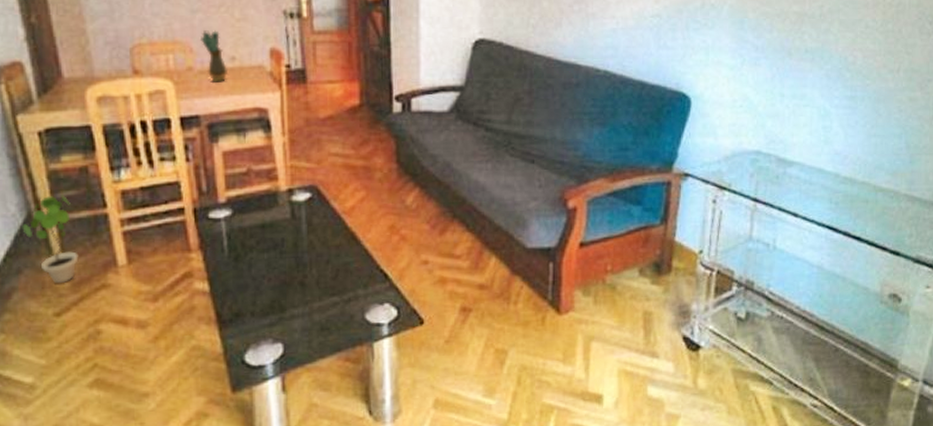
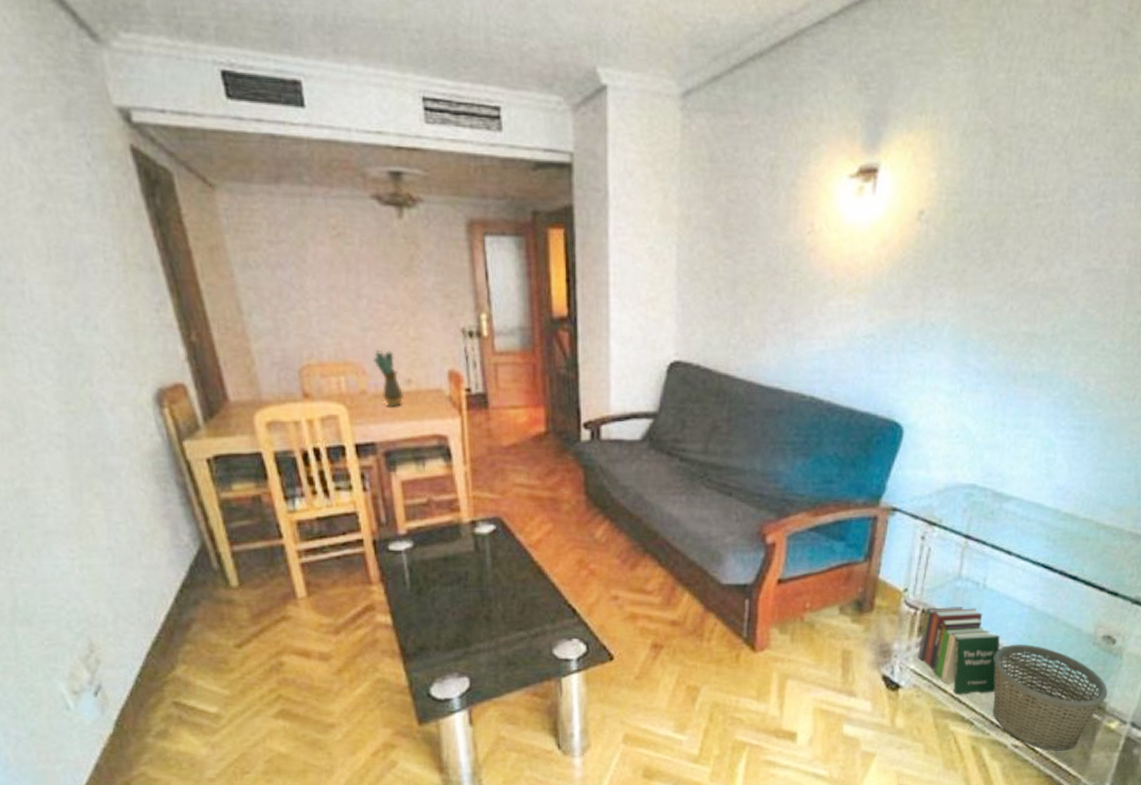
potted plant: present [22,195,79,284] -> none [196,525,257,616]
books: none [715,267,792,355] -> present [918,607,1000,695]
basket: none [788,303,898,410] -> present [992,644,1108,751]

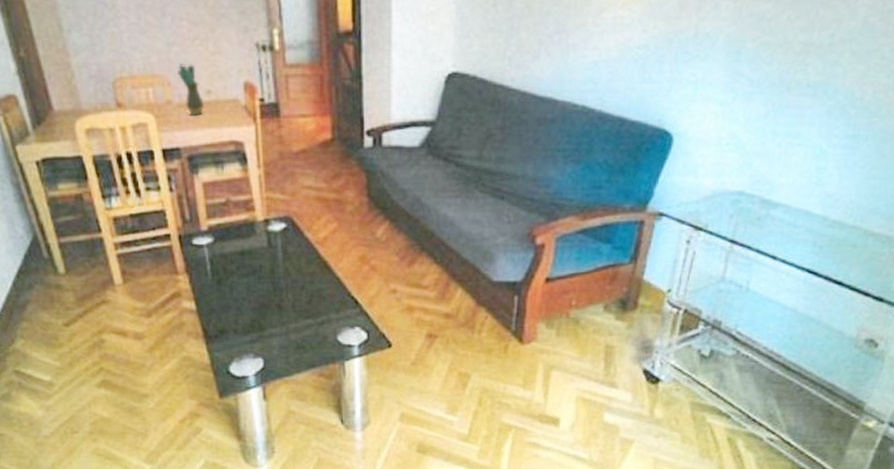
books: present [918,607,1000,695] -> none [678,308,761,390]
basket: present [992,644,1108,751] -> none [750,344,867,446]

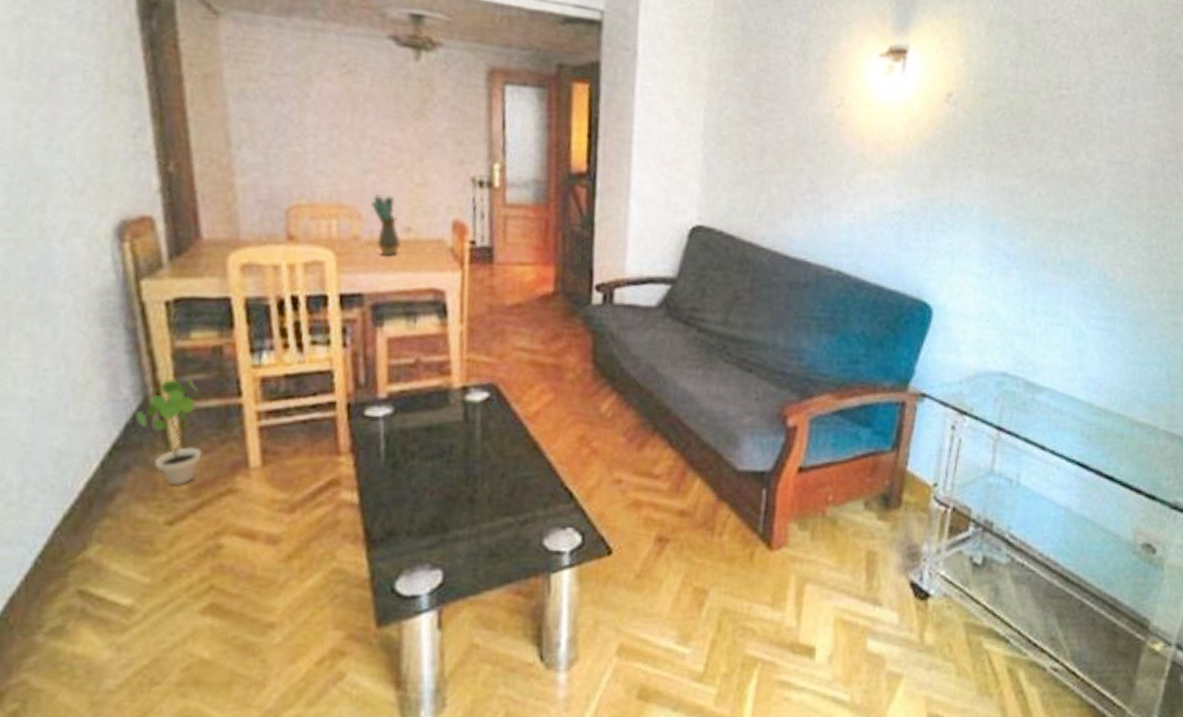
potted plant: none [30,220,81,299] -> present [135,378,202,486]

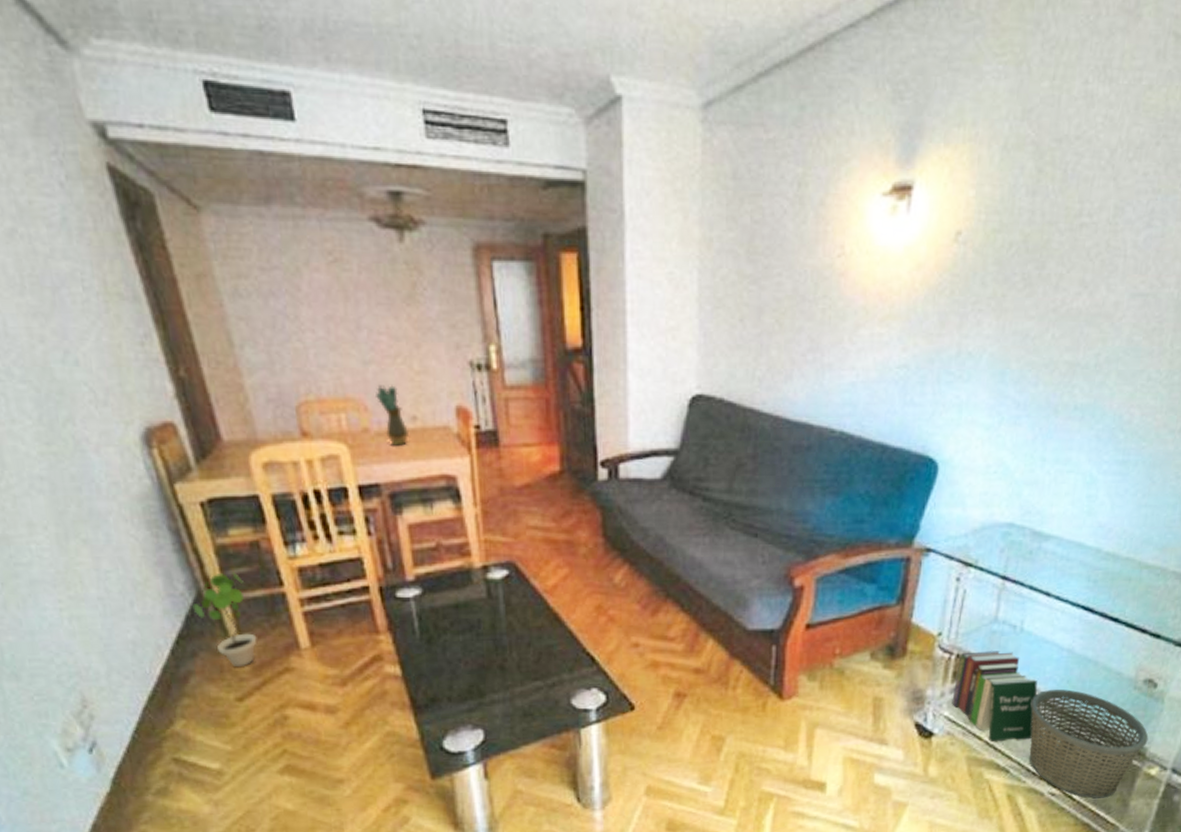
books: none [948,505,1035,607] -> present [952,651,1038,742]
basket: none [1029,550,1151,676] -> present [1029,688,1149,799]

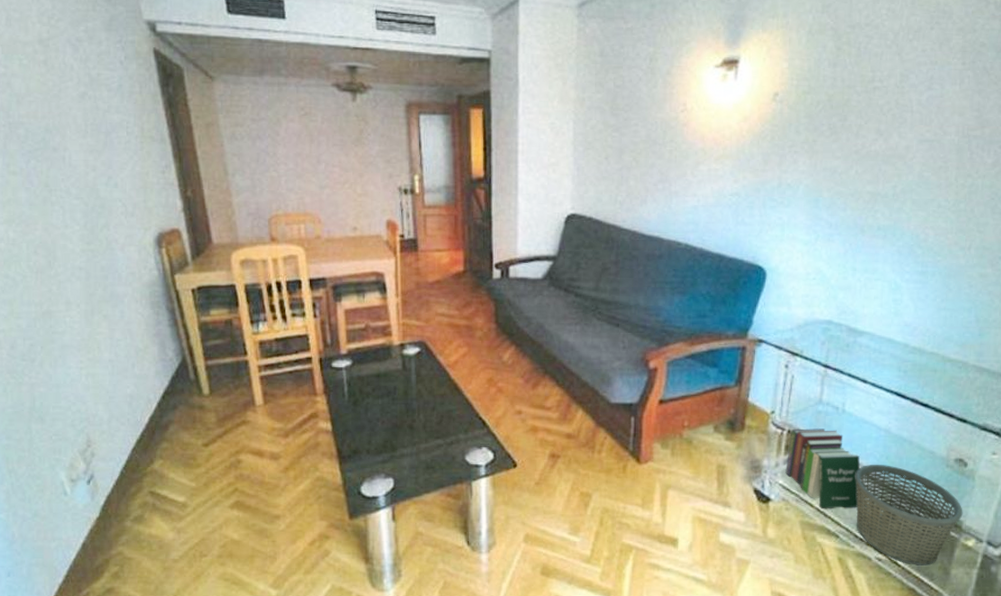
potted plant: present [192,572,258,668] -> none [178,343,223,419]
vase: present [374,385,410,446] -> none [327,204,351,249]

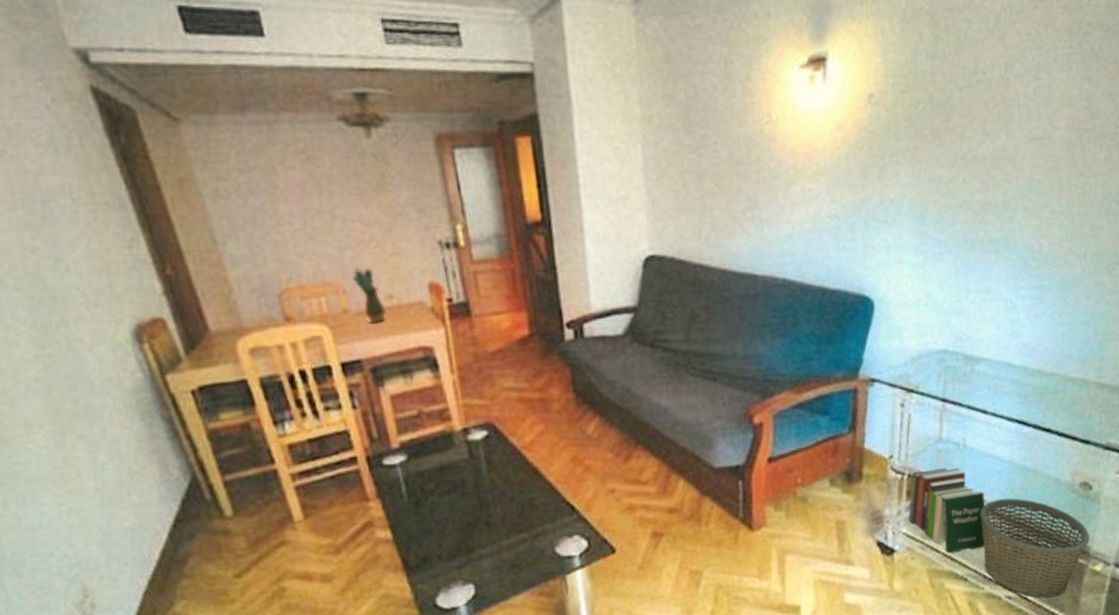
vase: none [327,204,351,249] -> present [352,268,387,324]

